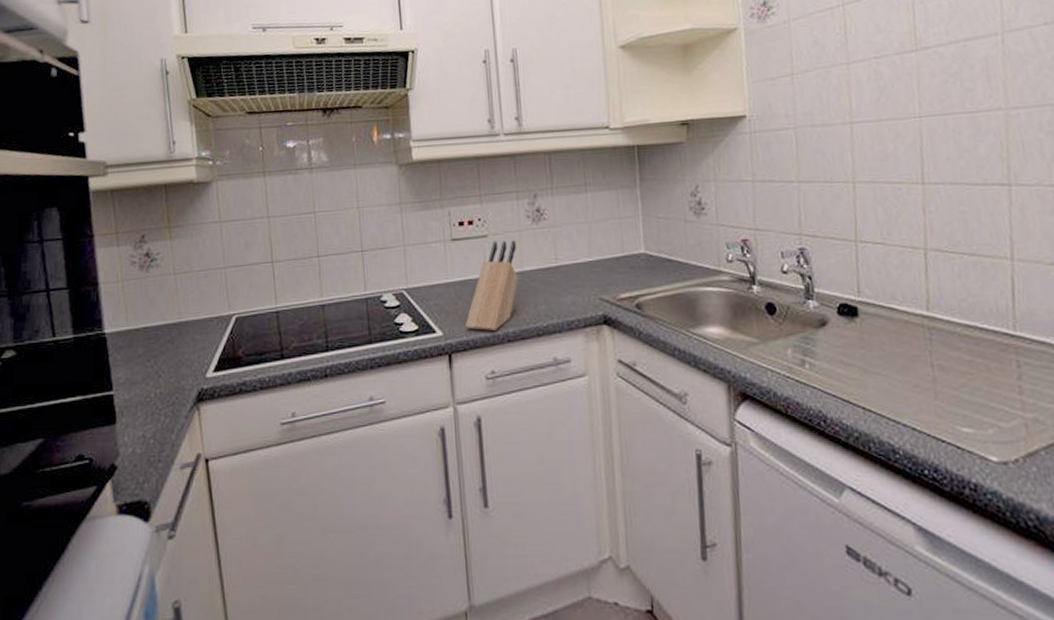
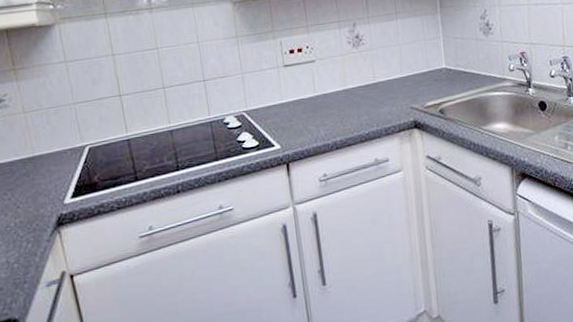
knife block: present [464,240,519,331] -> none [299,63,344,141]

